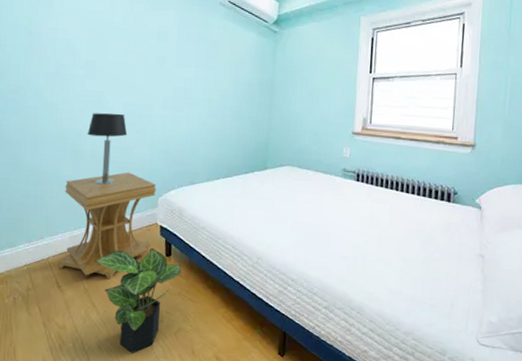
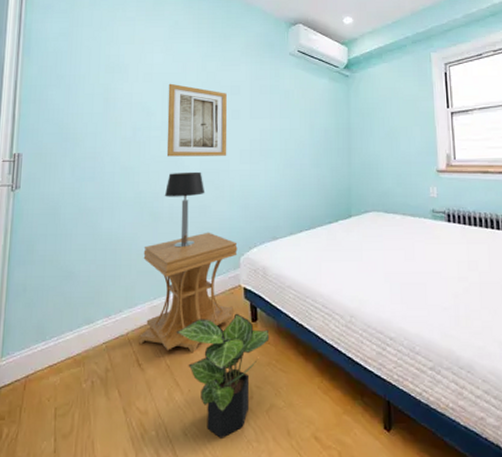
wall art: none [90,22,154,101] -> present [166,83,228,157]

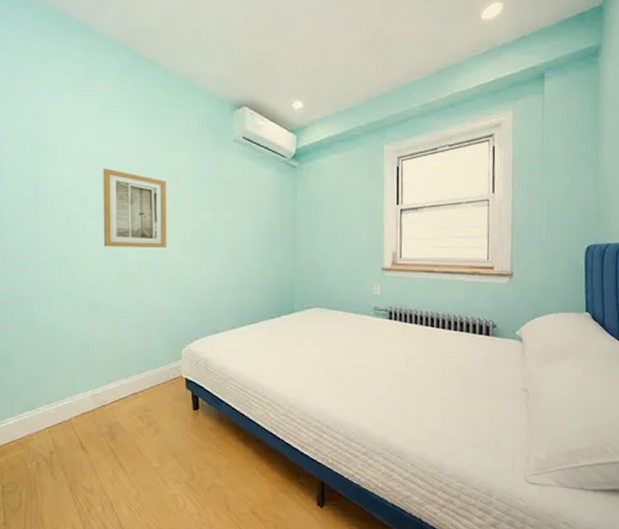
side table: present [139,232,238,353] -> none [82,324,179,438]
table lamp: present [164,171,205,248] -> none [102,263,145,339]
potted plant: present [176,313,270,438] -> none [118,402,211,513]

